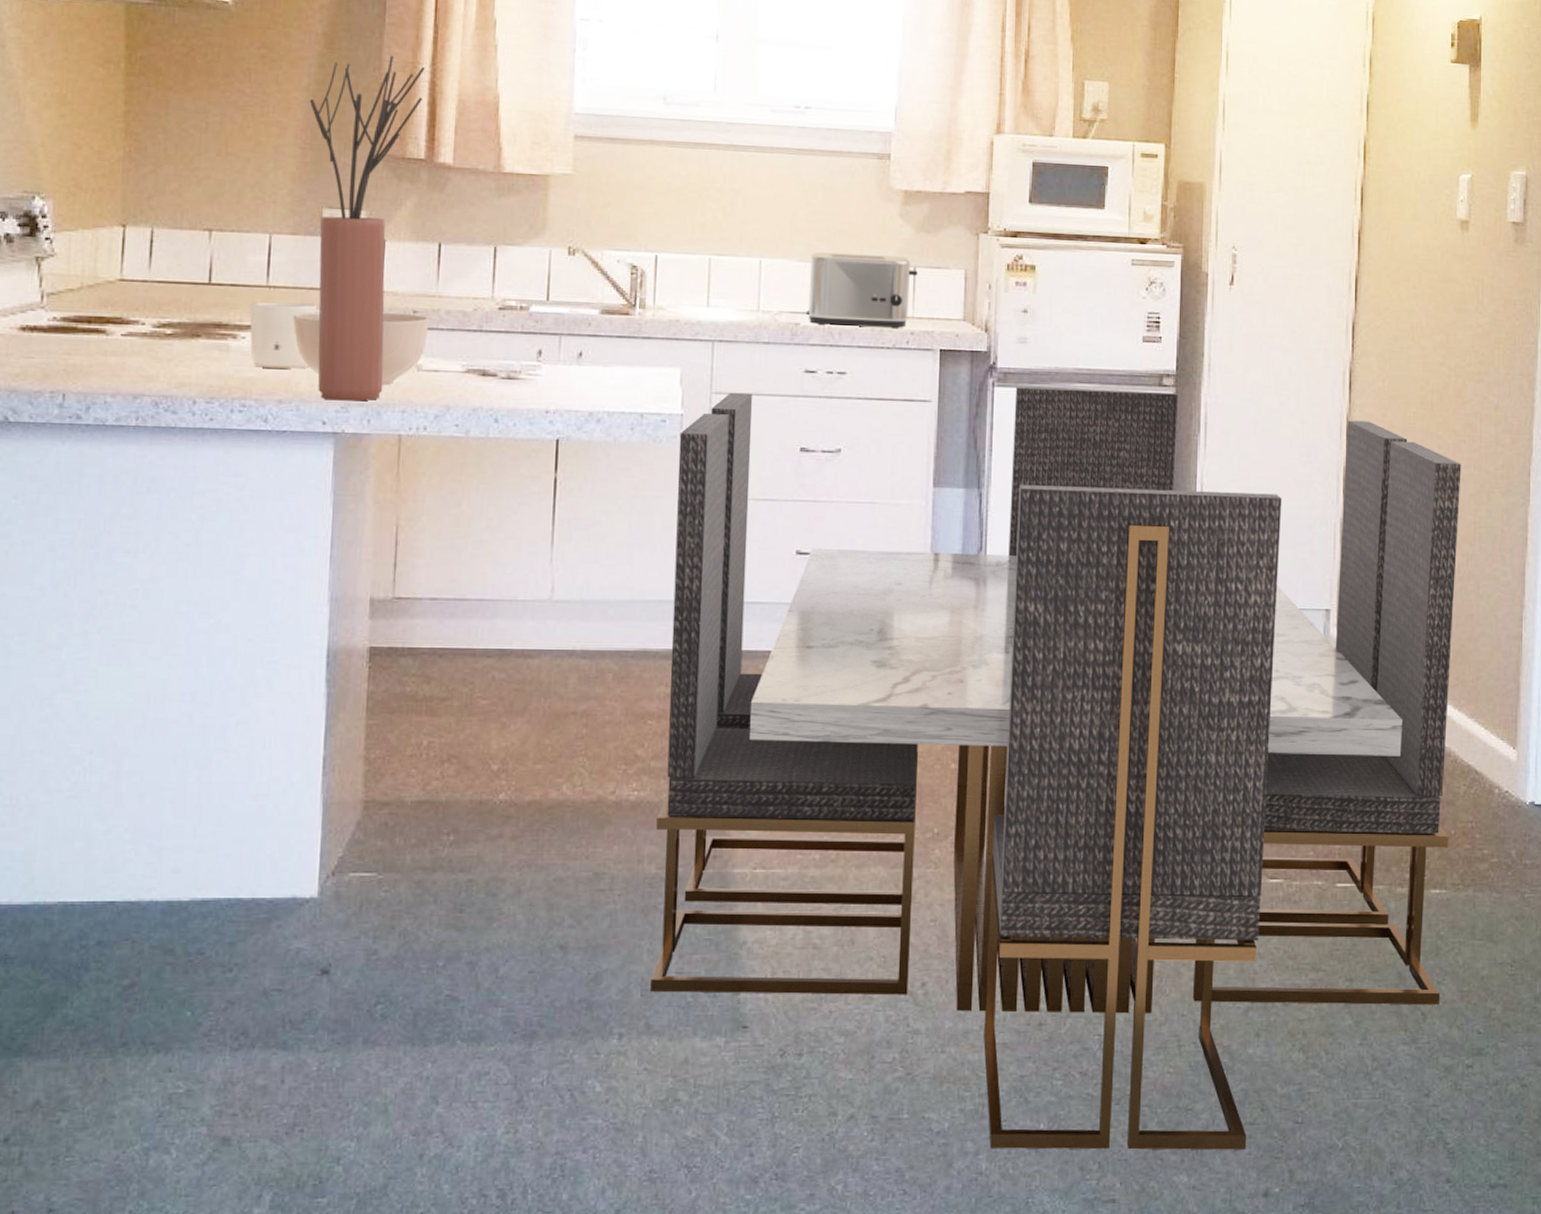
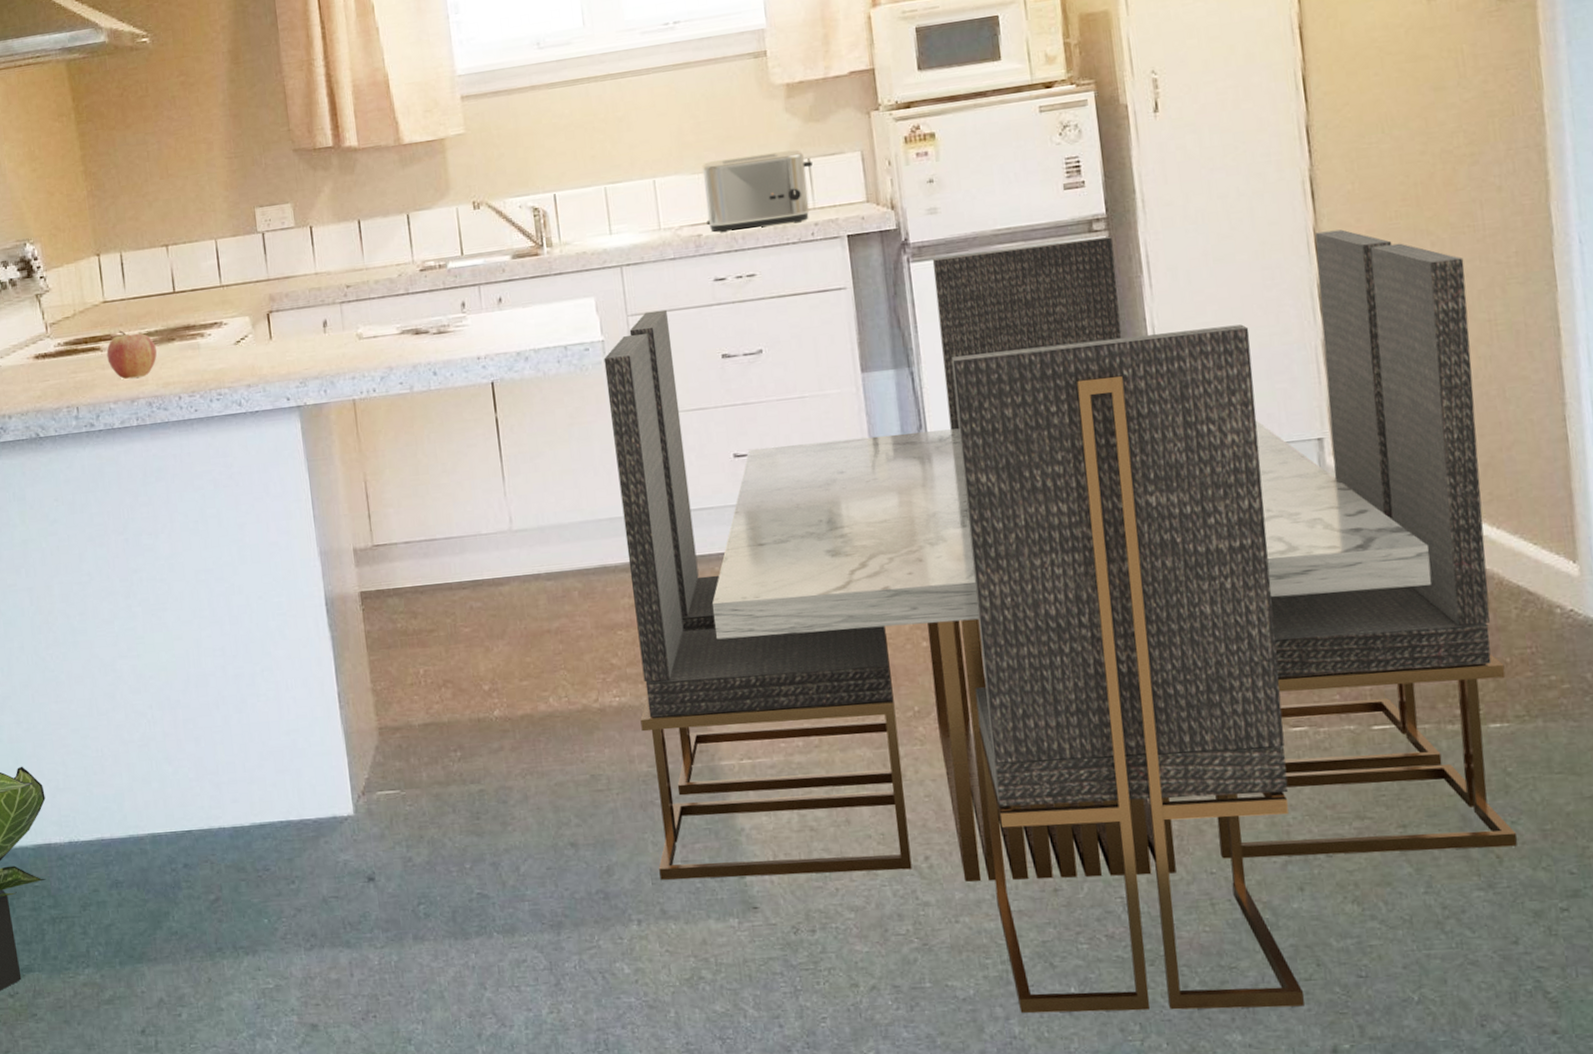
fruit: none [112,315,177,372] -> present [106,330,157,379]
mug: present [249,302,321,369] -> none [210,294,269,359]
bowl: present [293,312,430,386] -> none [247,288,363,358]
vase: present [309,55,425,401] -> none [227,57,333,378]

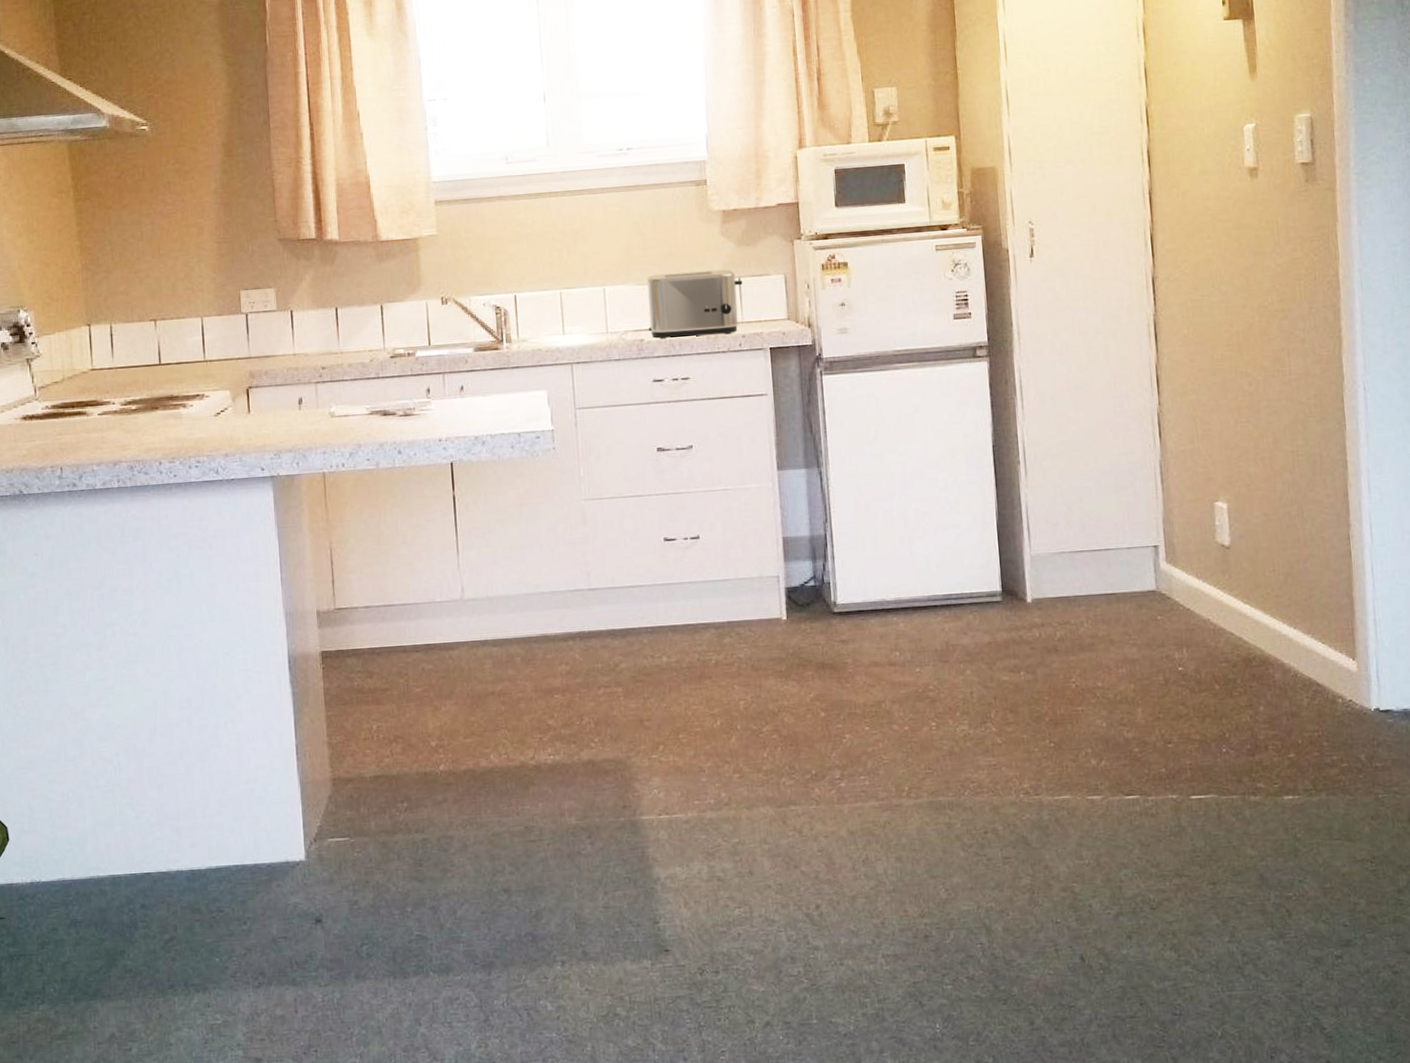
fruit: present [106,330,157,379] -> none [92,397,141,443]
dining table: present [603,229,1517,1013] -> none [553,361,1303,1047]

